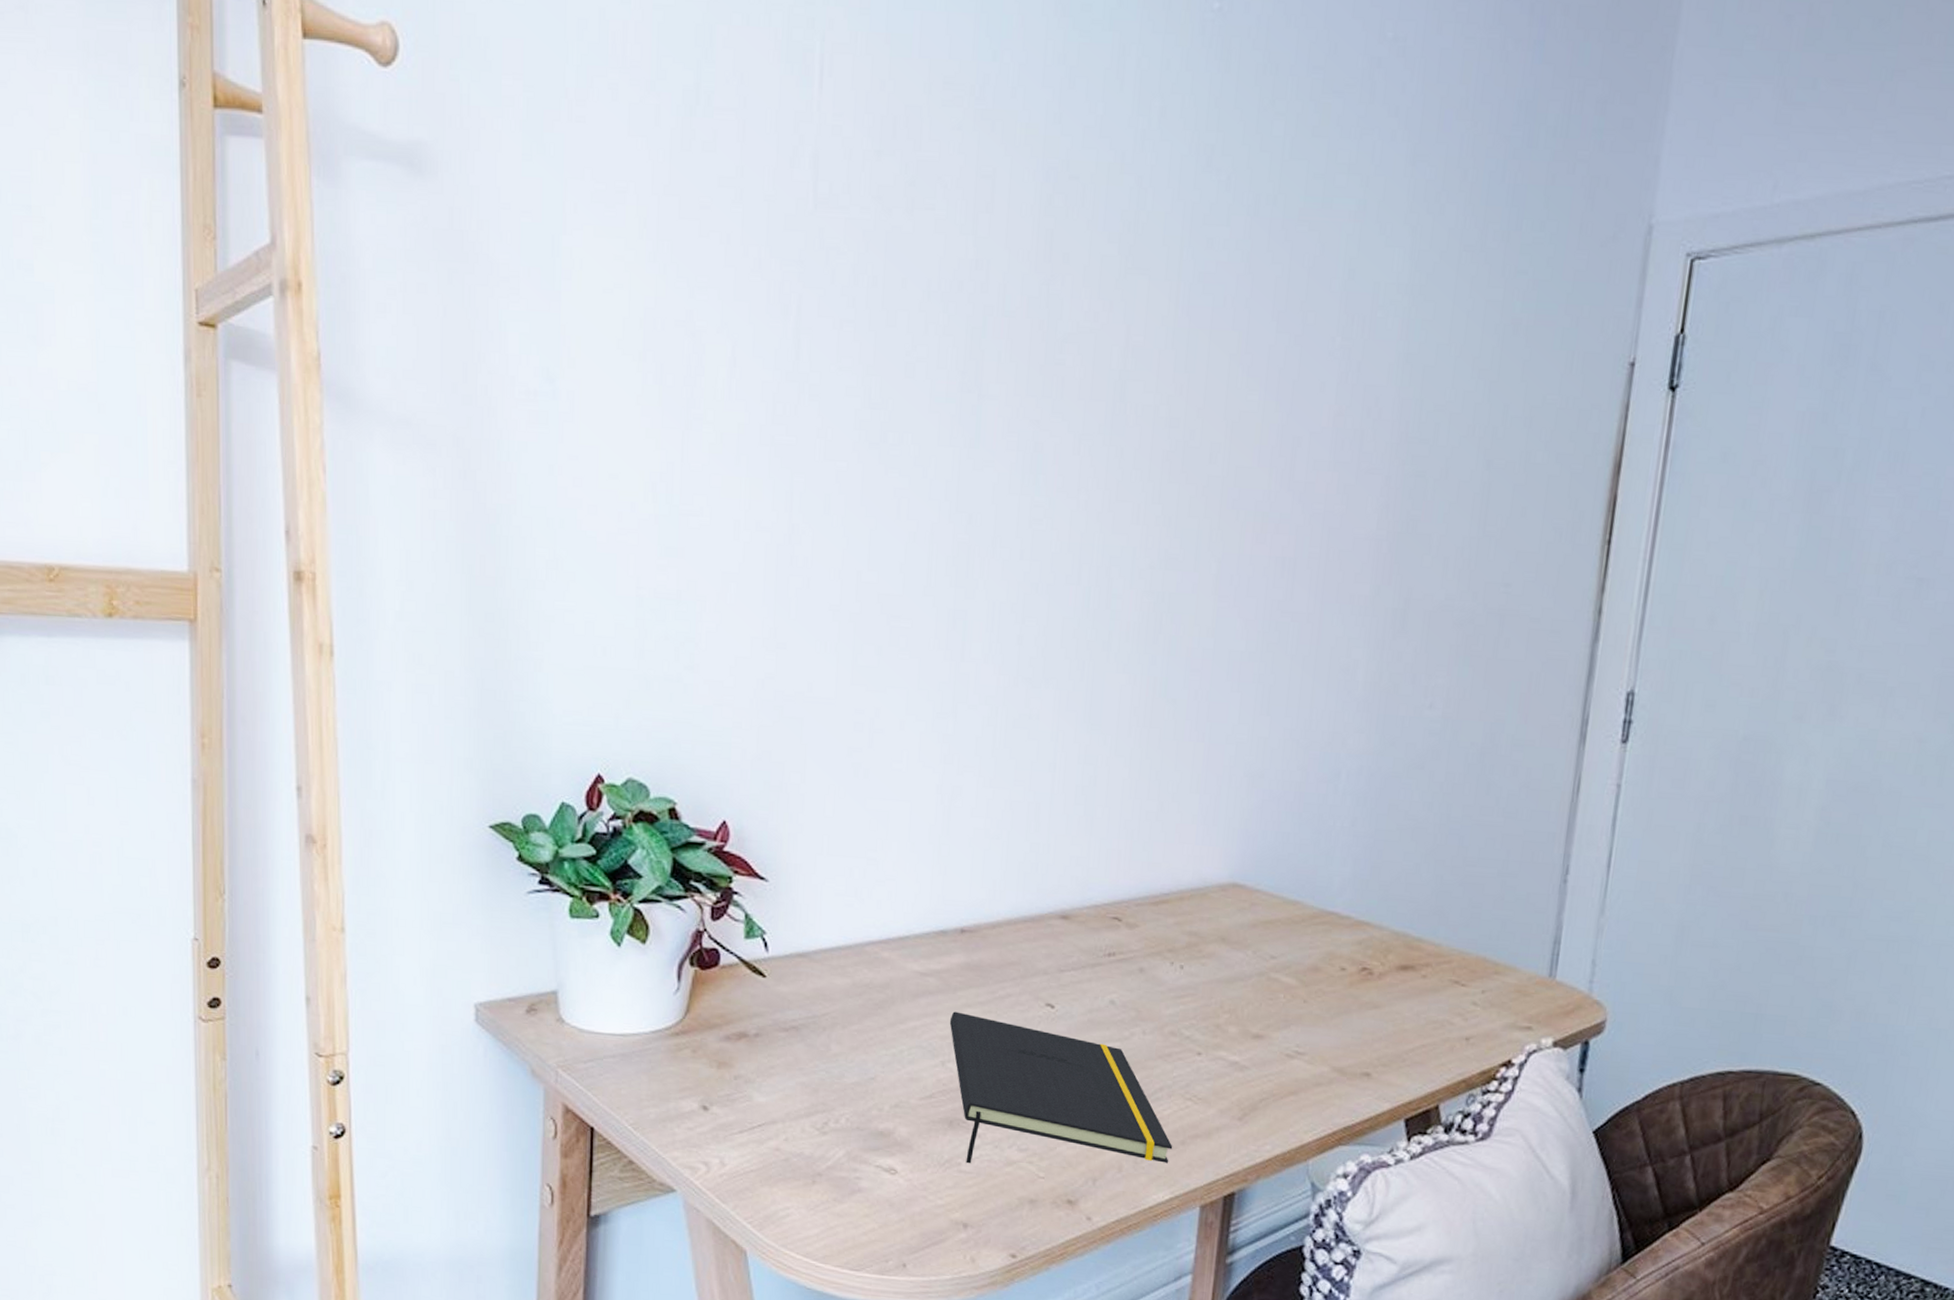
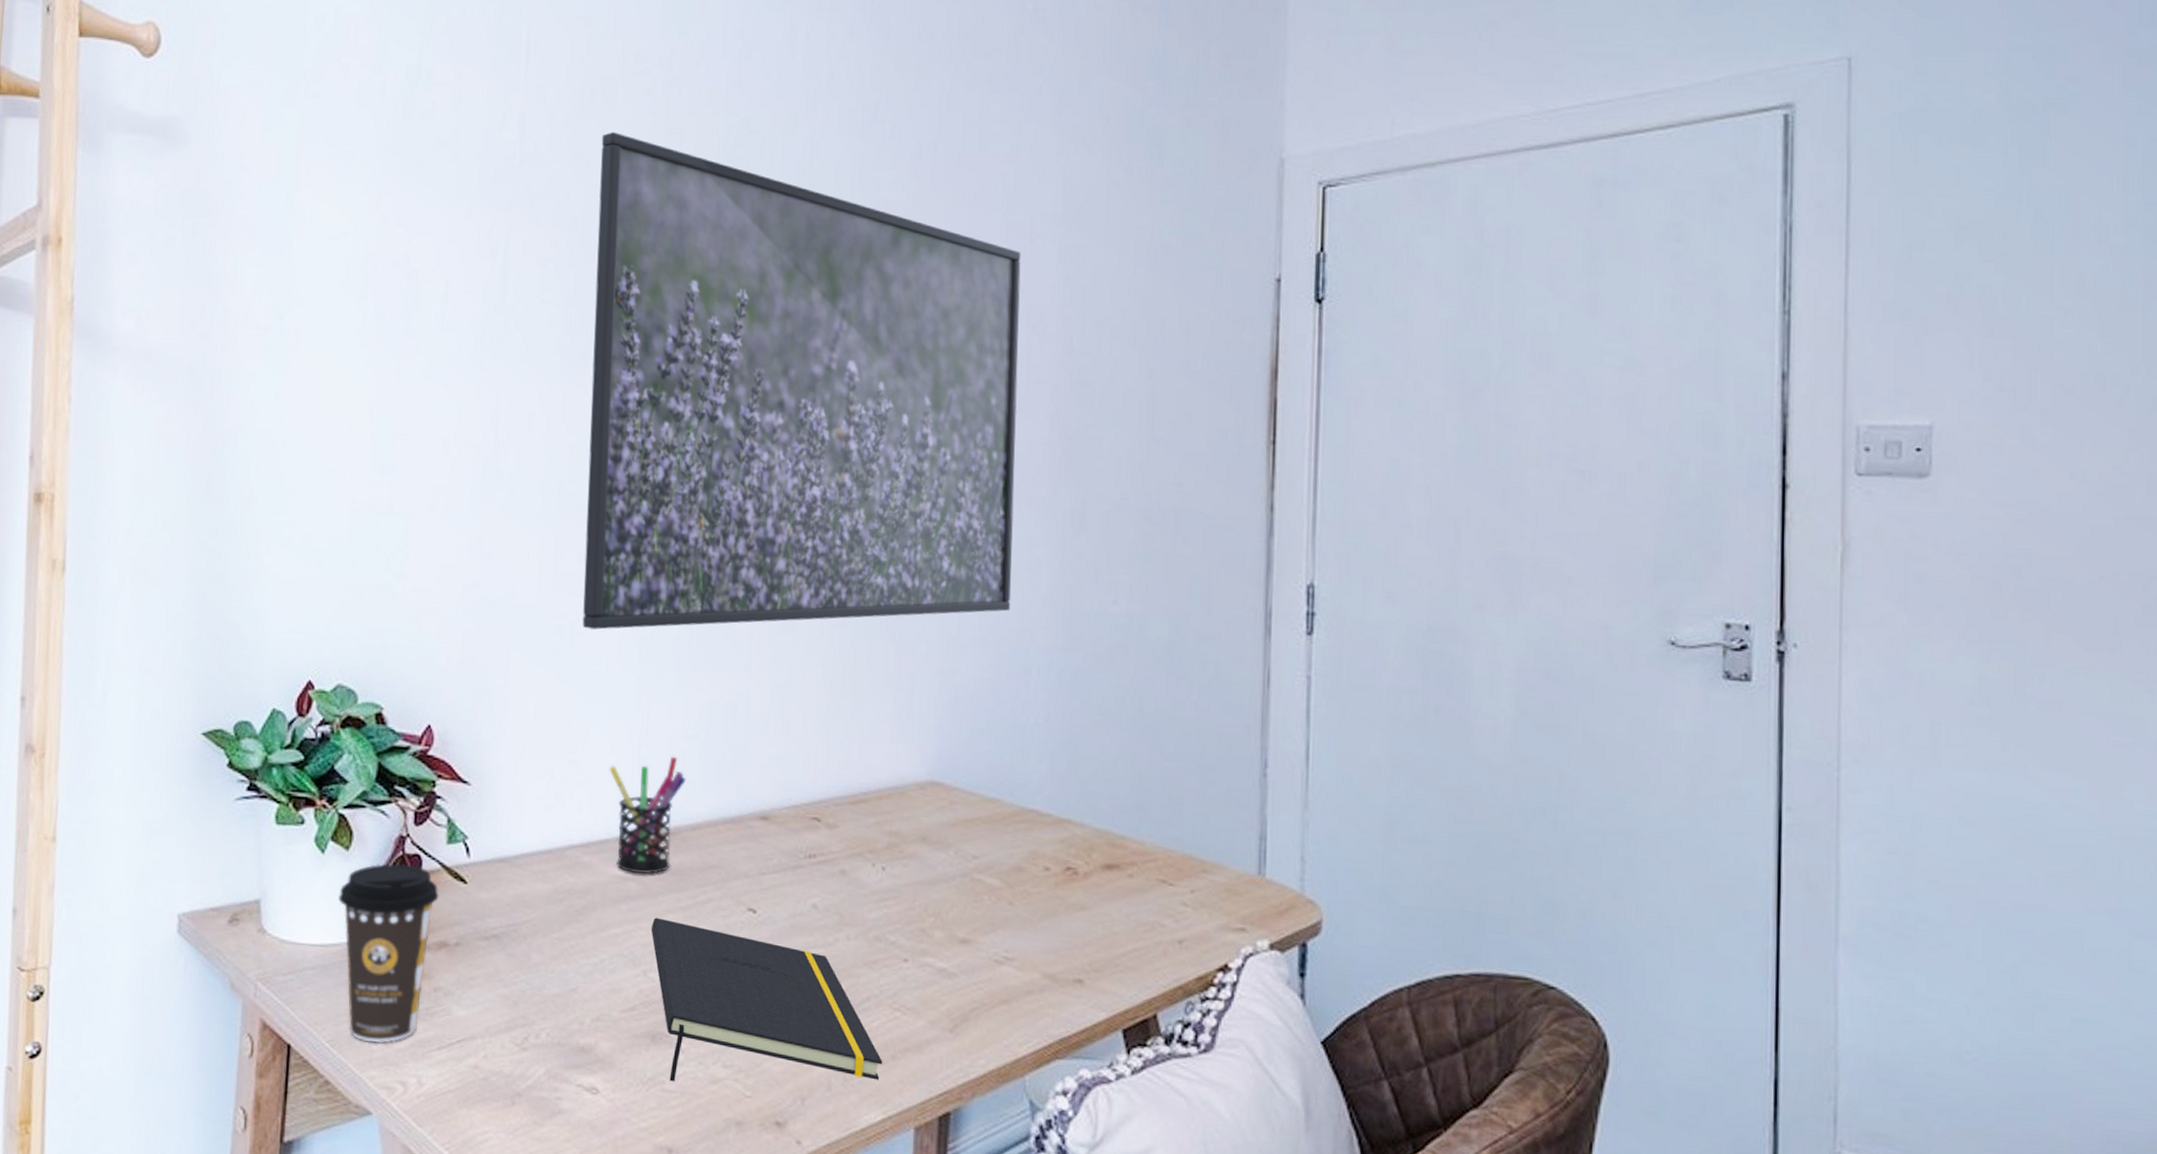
coffee cup: none [636,957,738,1126] -> present [338,863,439,1042]
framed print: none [882,172,1361,726] -> present [582,131,1021,630]
pen holder: none [909,855,987,970] -> present [609,756,686,874]

